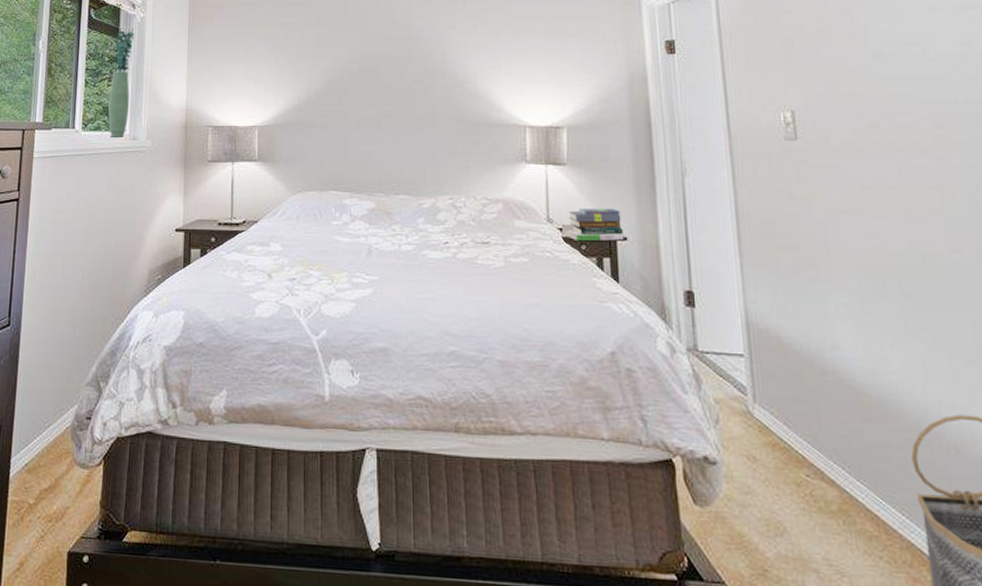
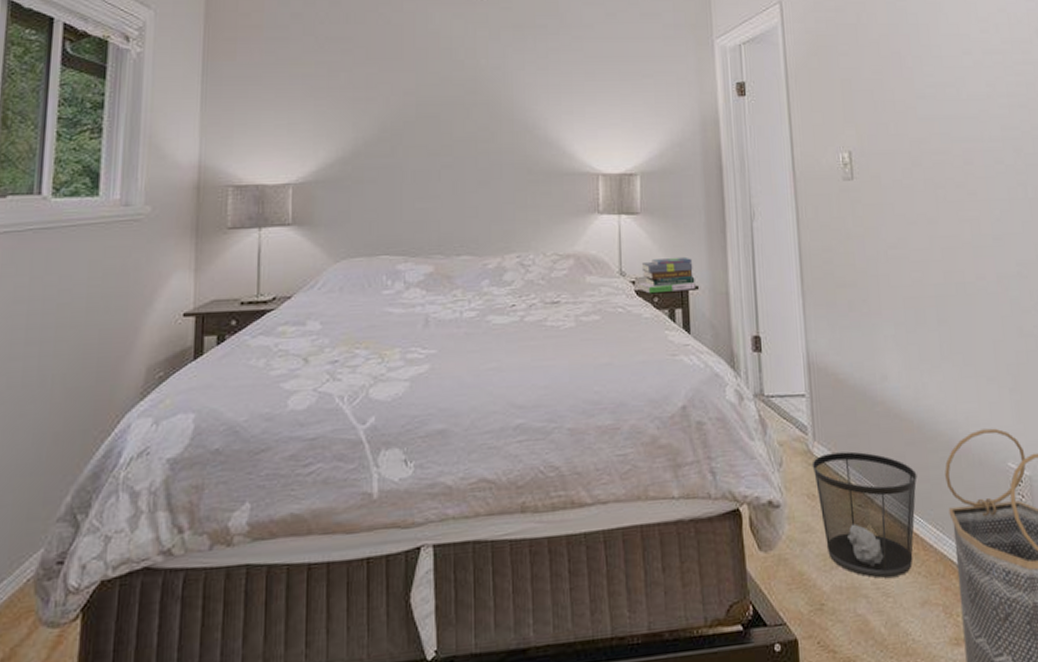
vase: present [108,27,135,137] -> none [90,64,128,204]
waste bin: none [752,417,877,557] -> present [811,451,917,578]

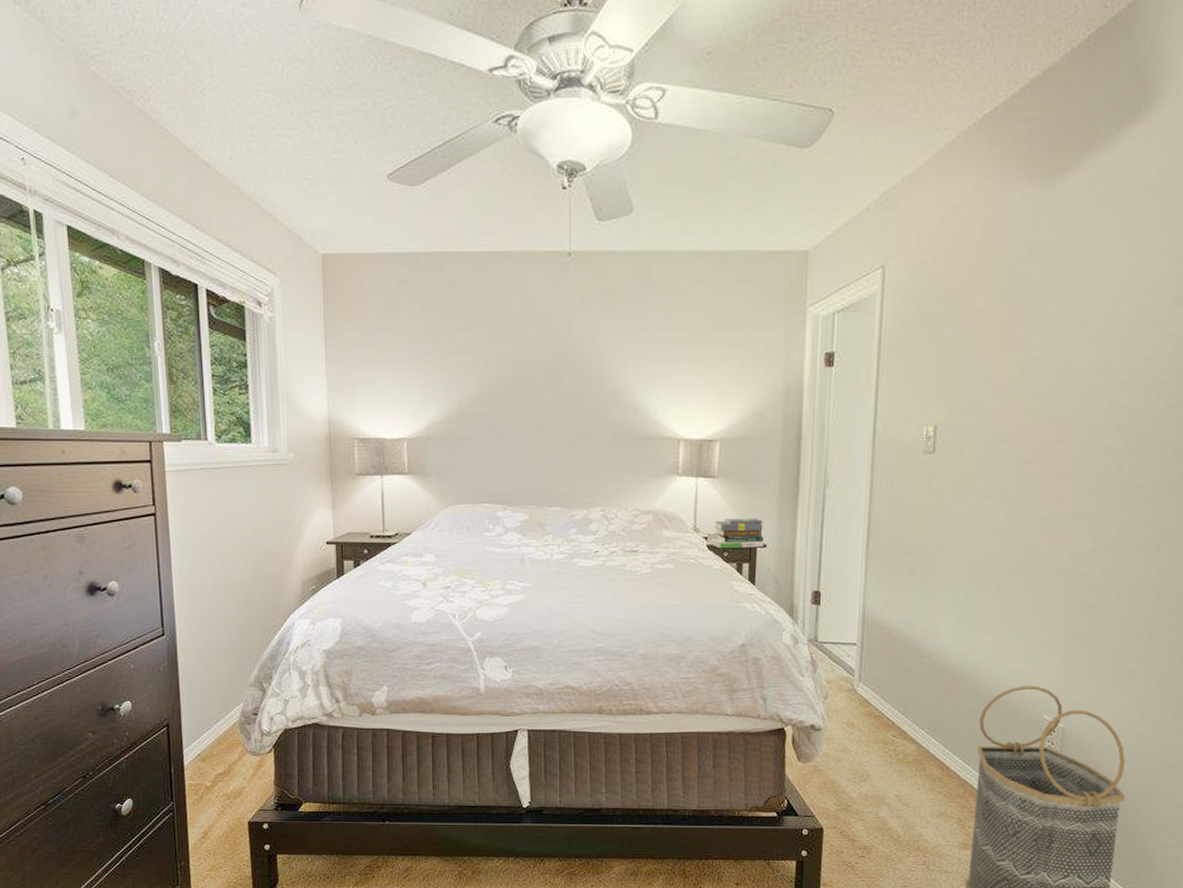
waste bin: present [811,451,917,578] -> none [854,693,953,793]

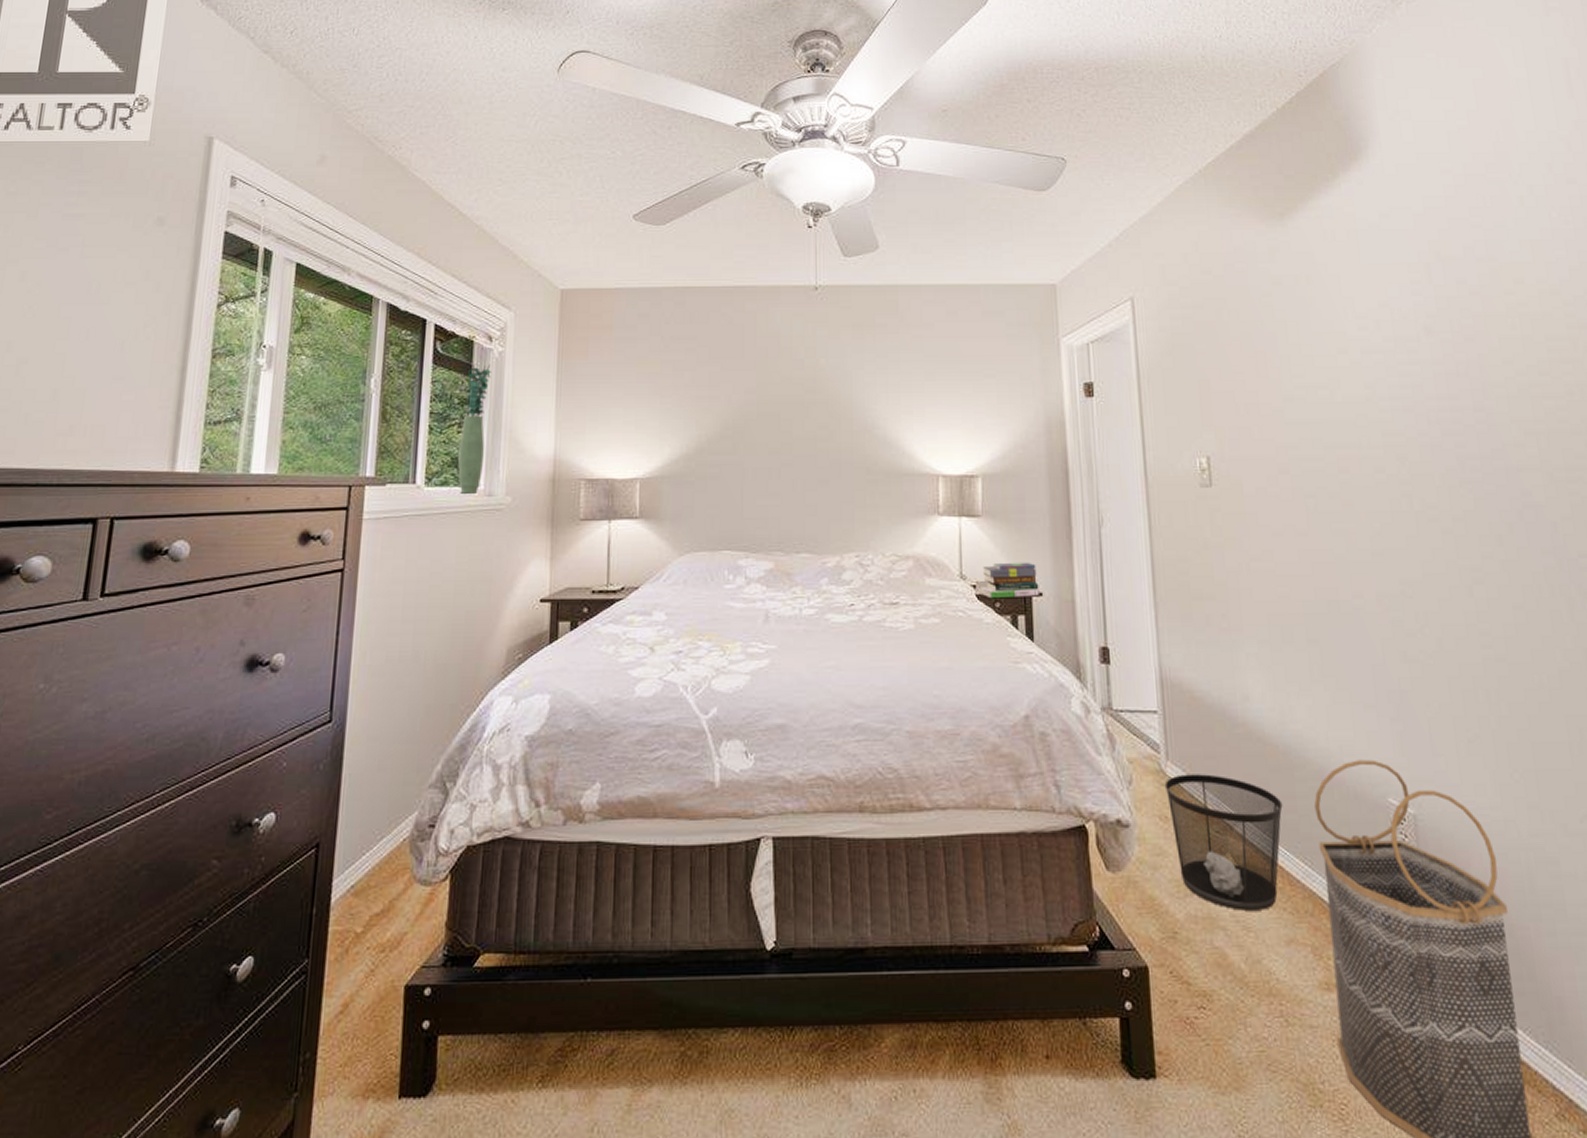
vase: none [241,327,266,450] -> present [458,363,491,494]
waste bin: none [854,693,953,793] -> present [1164,774,1283,911]

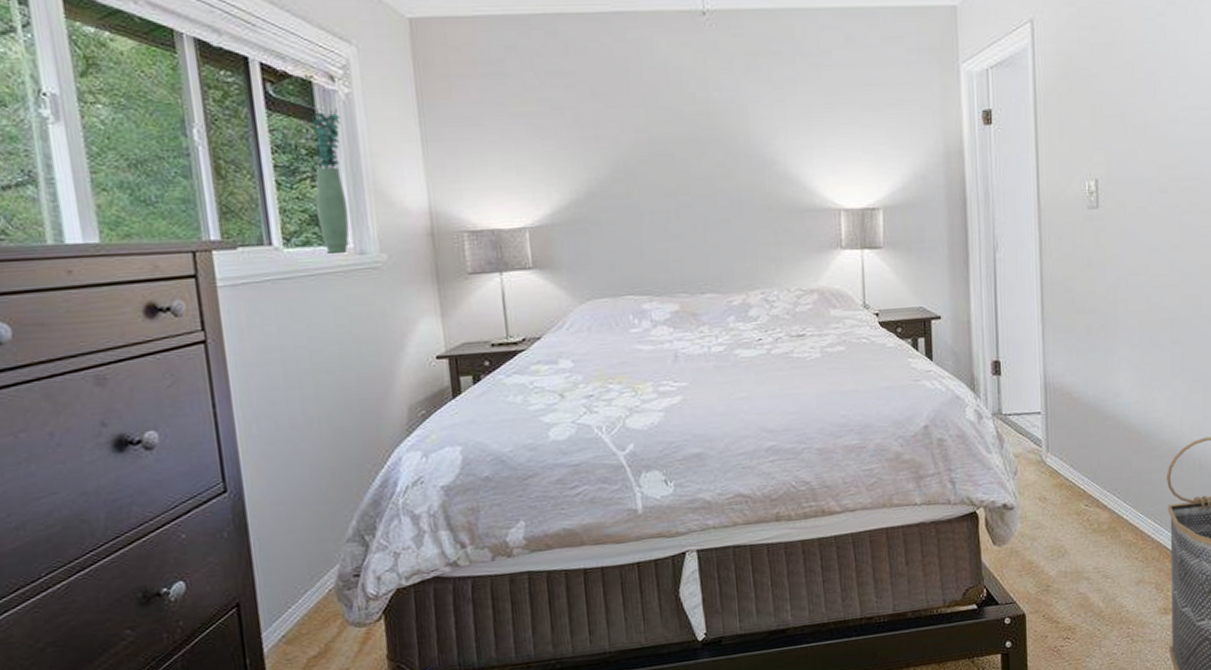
books: present [978,562,1039,599] -> none [881,288,938,325]
waste bin: present [1164,774,1283,911] -> none [1044,460,1141,564]

